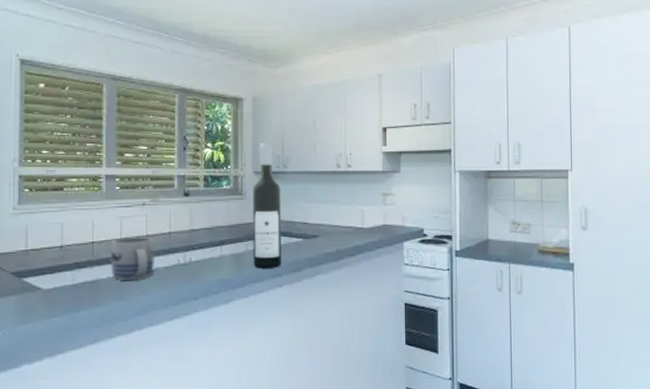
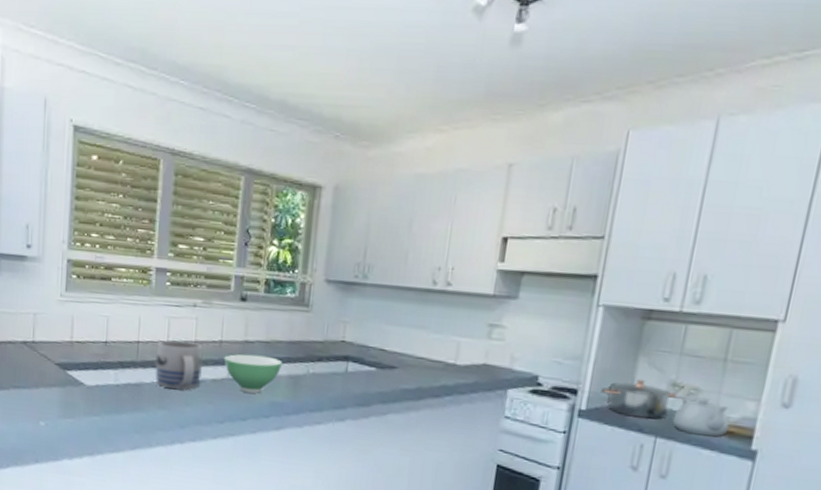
bowl: none [173,240,226,274] -> present [223,354,283,394]
bottle: present [253,142,281,269] -> none [313,244,357,399]
cooking pot: none [469,222,517,251] -> present [602,378,678,420]
teapot: none [518,230,554,258] -> present [672,397,730,437]

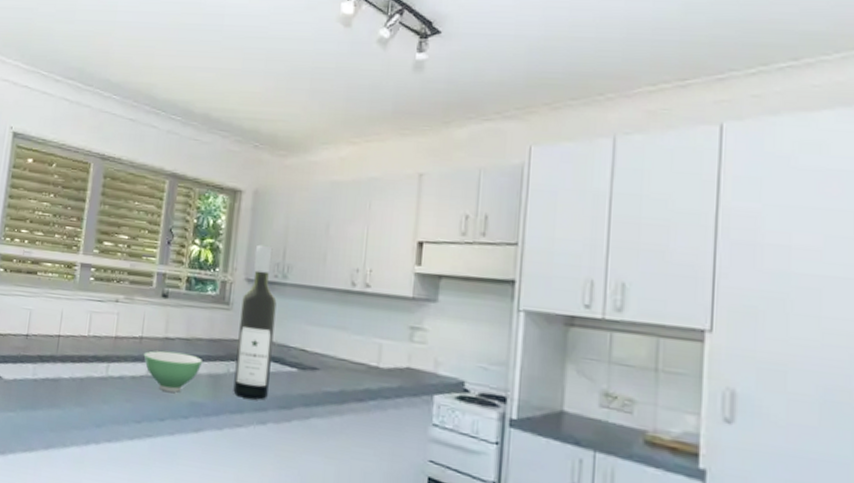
mug: present [154,340,204,390] -> none [73,335,124,386]
bottle: none [313,244,357,399] -> present [233,244,277,400]
cooking pot: present [602,378,678,420] -> none [532,387,612,432]
teapot: present [672,397,730,437] -> none [610,409,672,454]

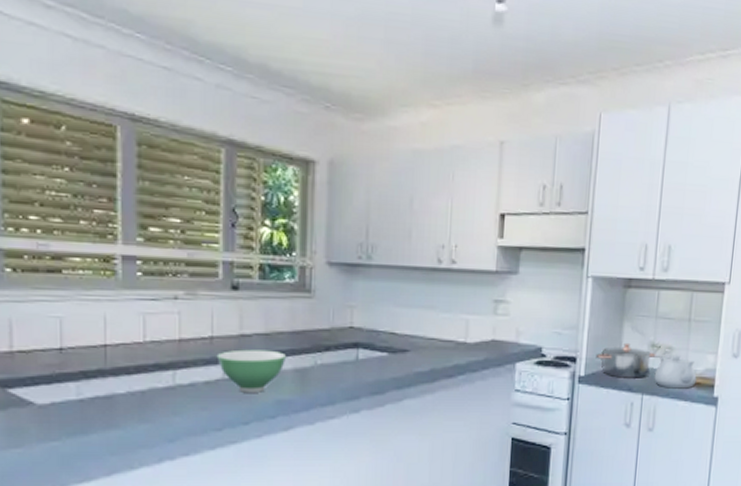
bottle: present [233,244,277,400] -> none [322,223,362,389]
cooking pot: none [532,387,612,432] -> present [597,342,656,378]
teapot: none [610,409,672,454] -> present [654,355,697,389]

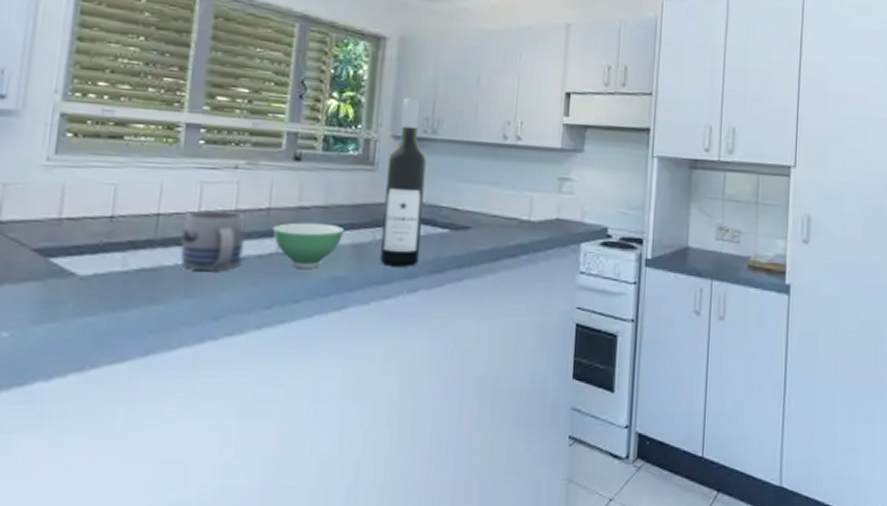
mug: none [128,340,192,398] -> present [179,210,247,271]
bottle: none [322,223,362,389] -> present [380,97,427,267]
cooking pot: present [597,342,656,378] -> none [664,225,724,263]
teapot: present [654,355,697,389] -> none [723,239,767,275]

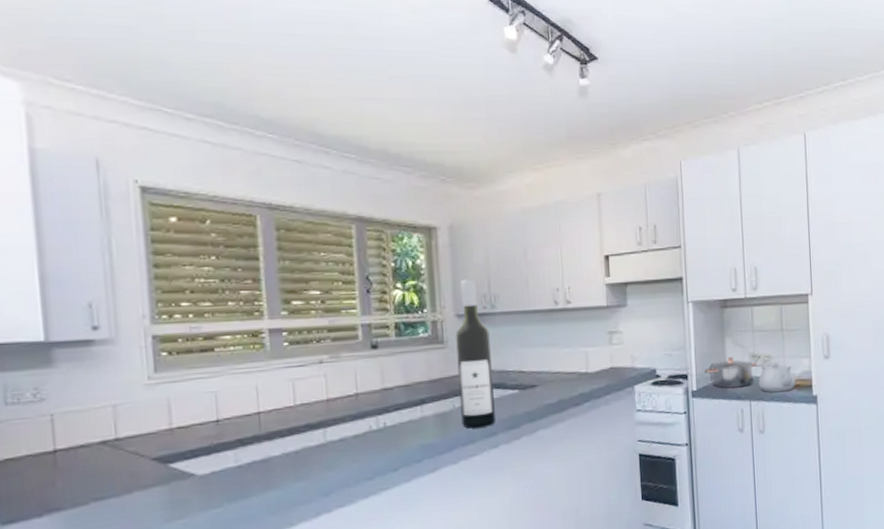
mug: present [179,210,247,271] -> none [282,401,341,457]
bowl: present [272,222,345,268] -> none [362,399,428,442]
cooking pot: none [664,225,724,263] -> present [705,356,757,389]
teapot: none [723,239,767,275] -> present [758,362,796,393]

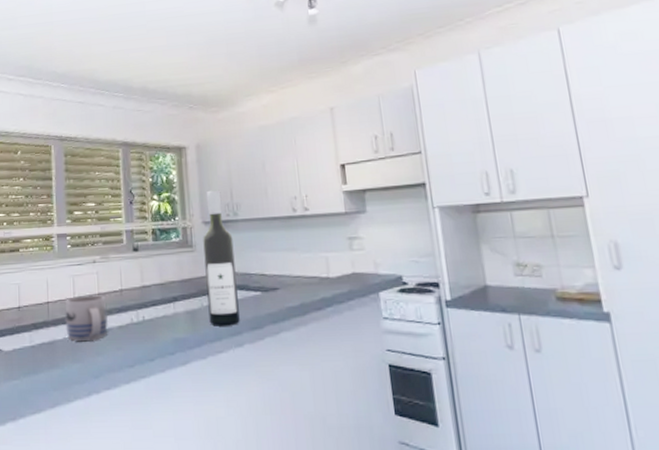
mug: none [282,401,341,457] -> present [64,295,109,342]
cooking pot: present [705,356,757,389] -> none [460,264,524,300]
teapot: present [758,362,796,393] -> none [527,272,579,307]

